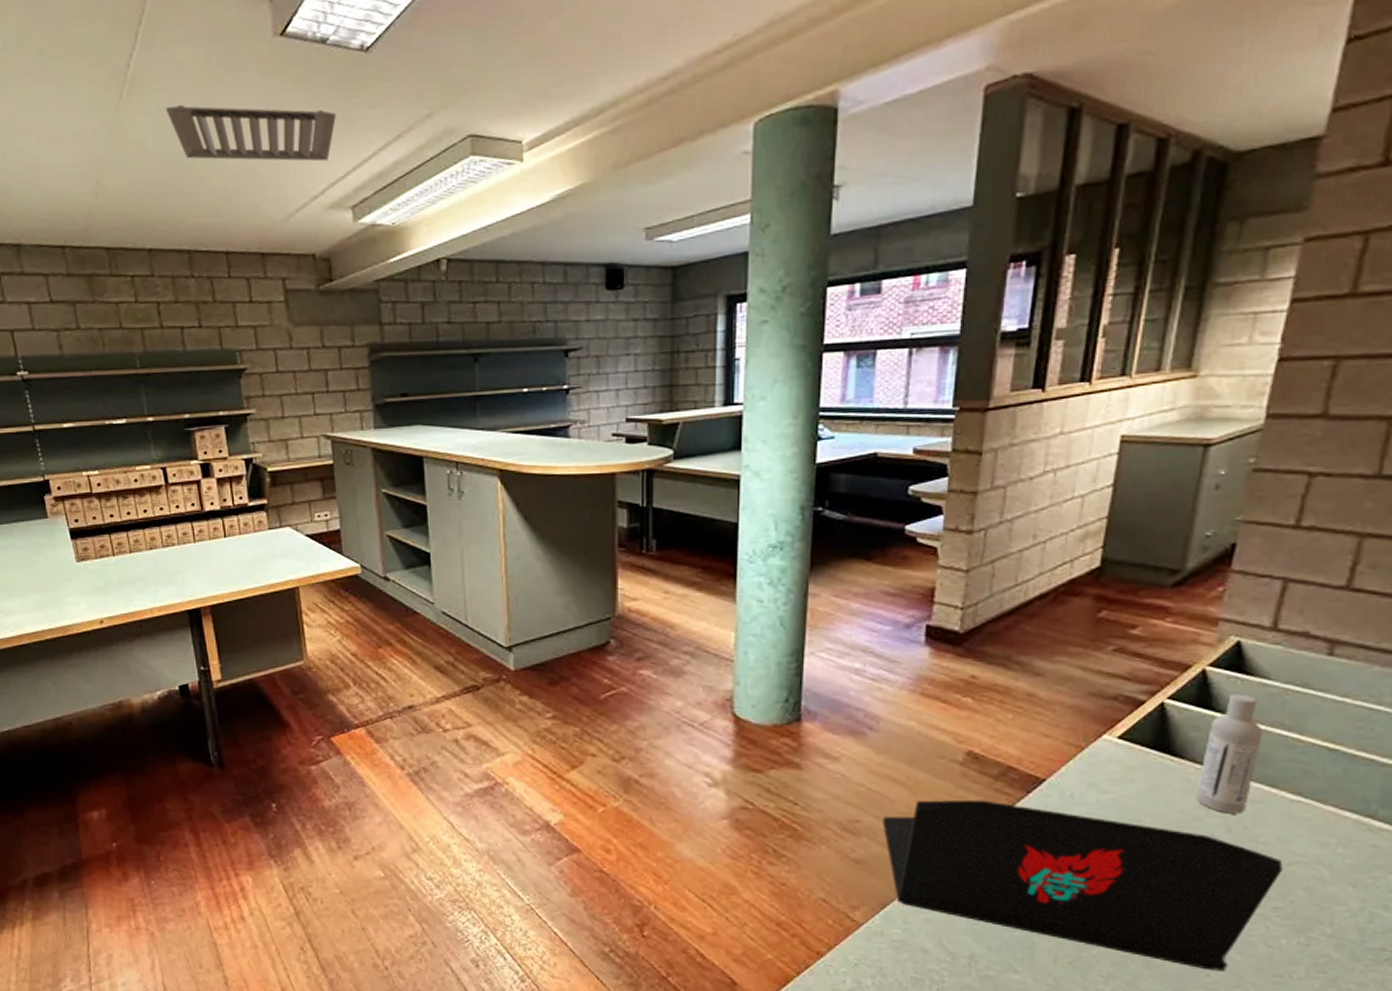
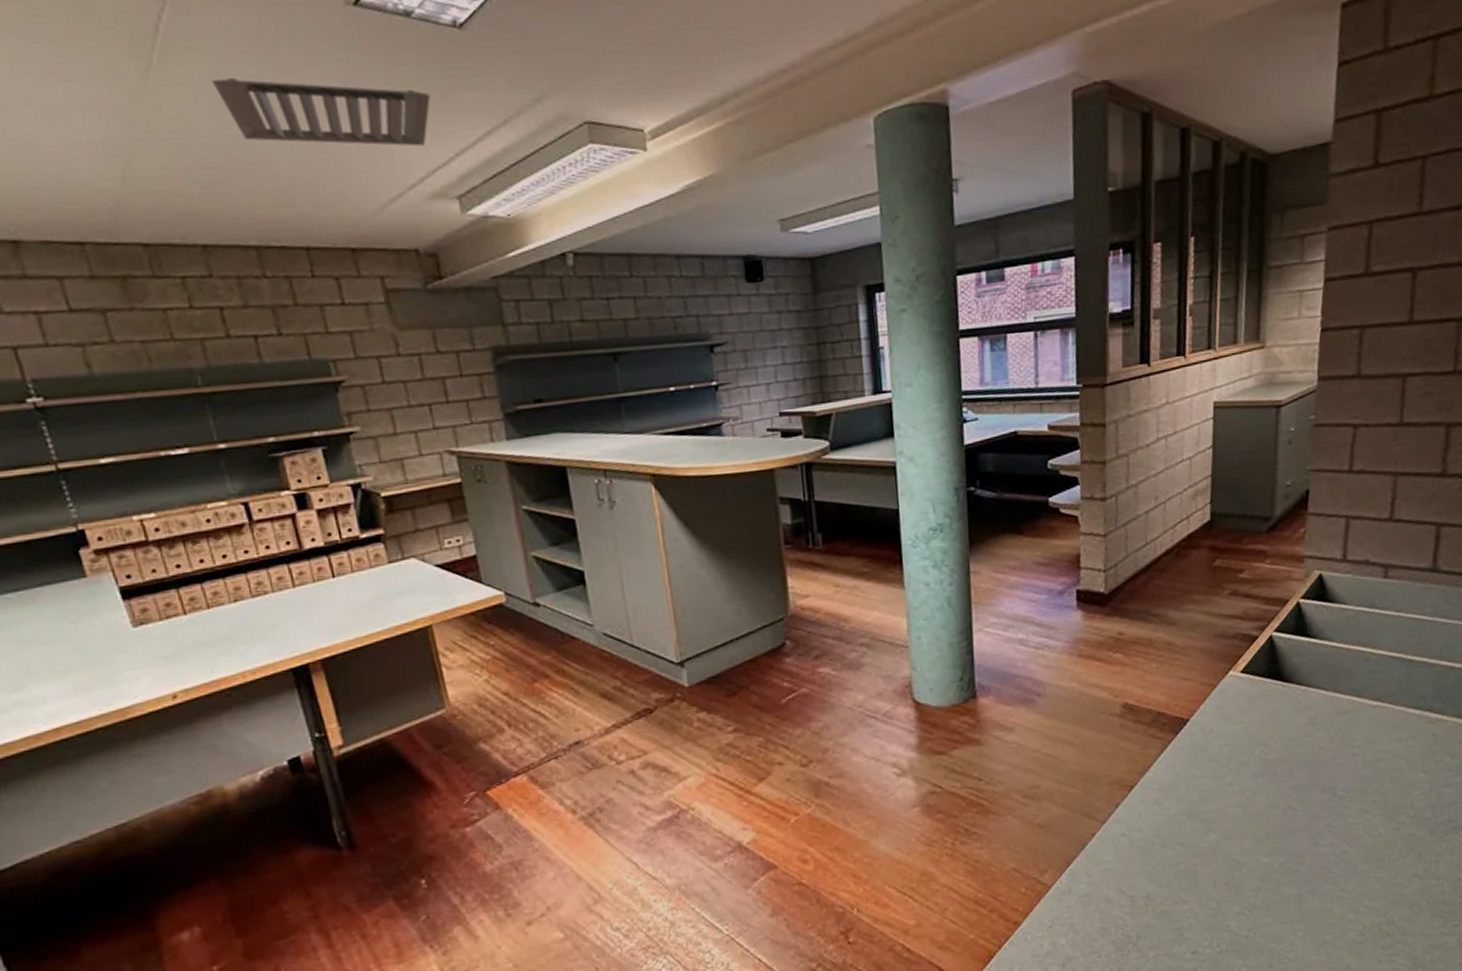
laptop: present [882,799,1283,971] -> none [1058,747,1374,867]
bottle: present [1196,693,1263,814] -> none [1304,619,1347,726]

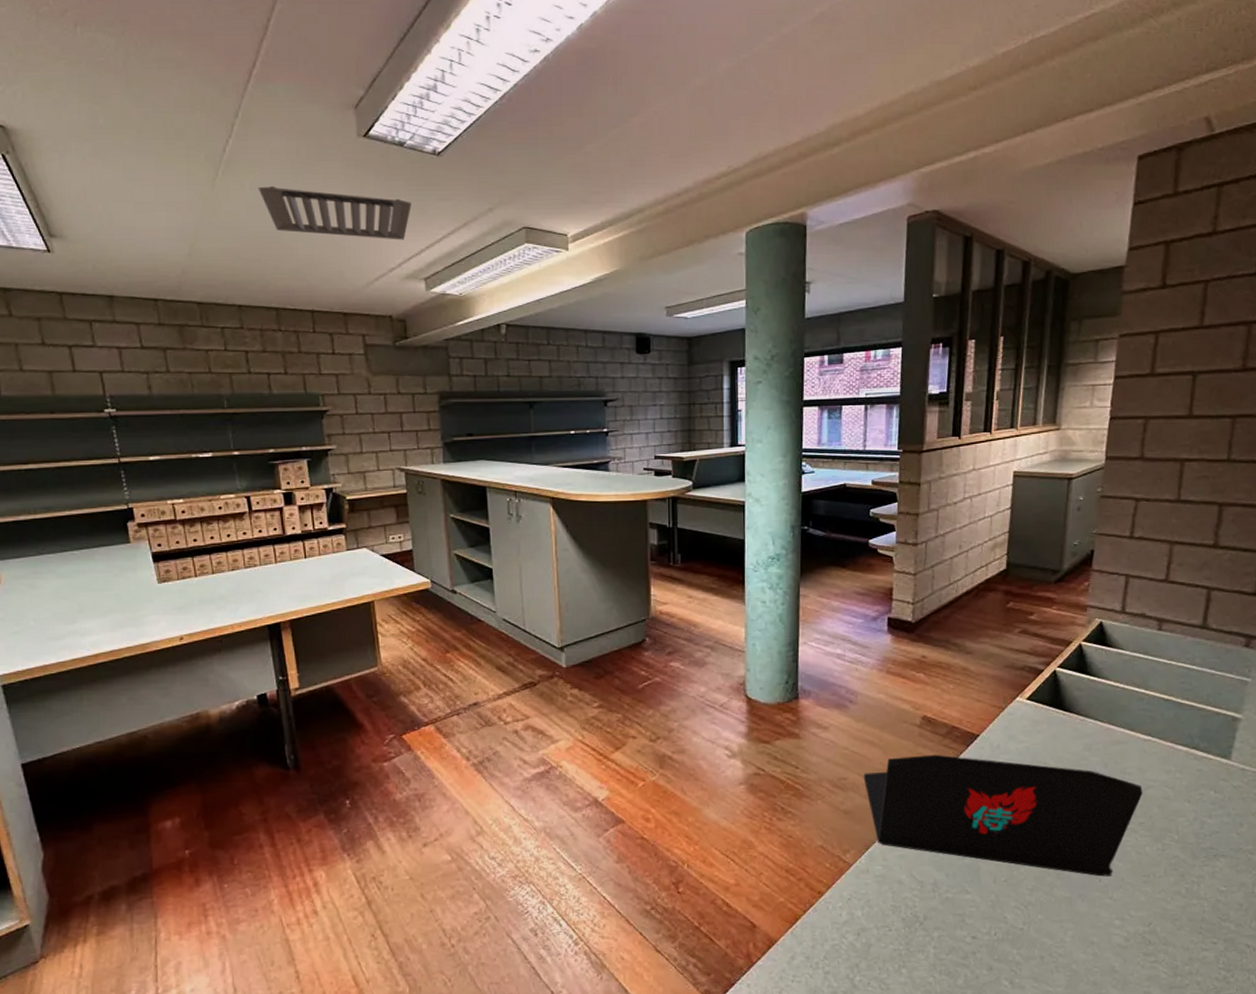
laptop: none [1058,747,1374,867] -> present [863,754,1143,877]

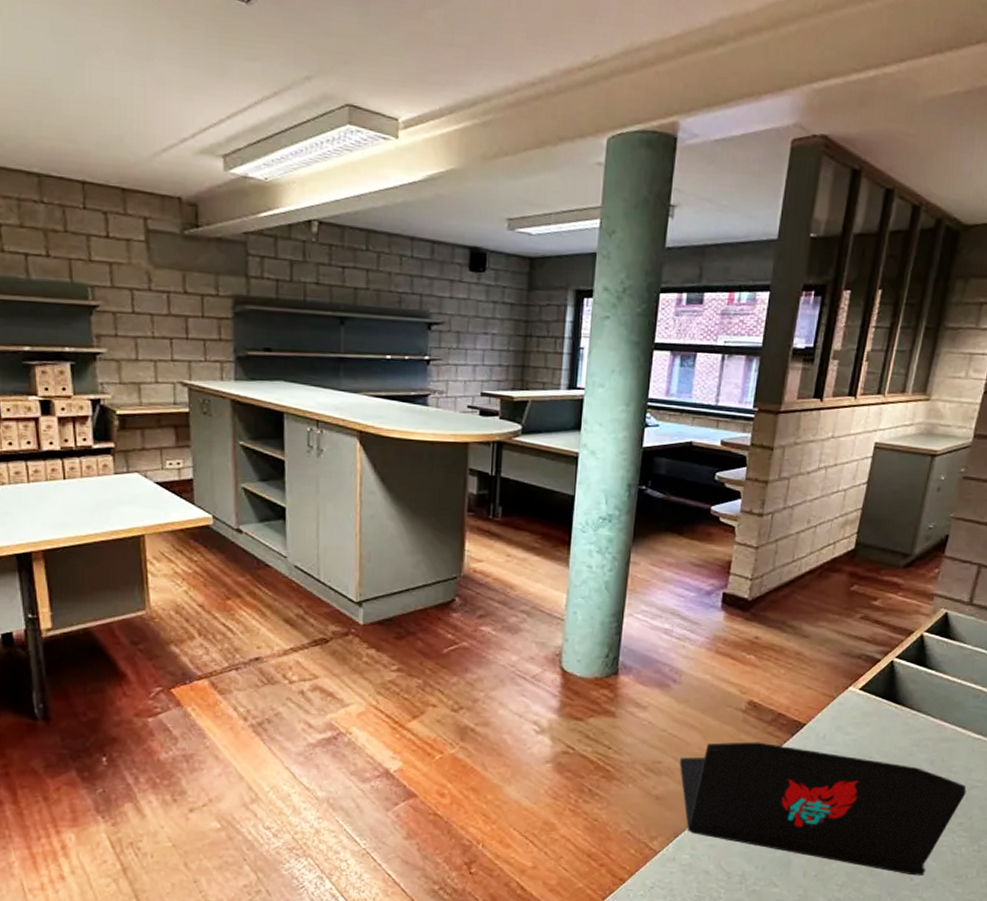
ceiling vent: present [258,186,411,240] -> none [19,17,211,105]

